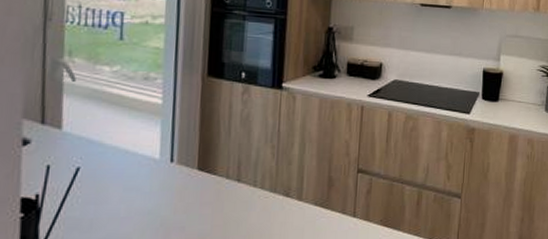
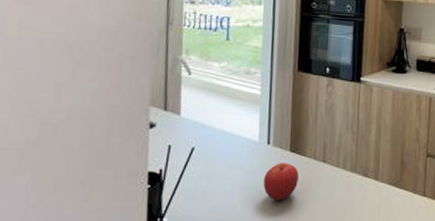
fruit: none [165,183,209,228] -> present [263,163,300,201]

